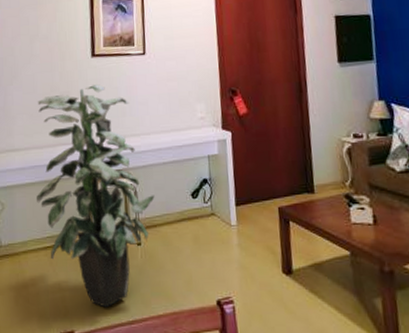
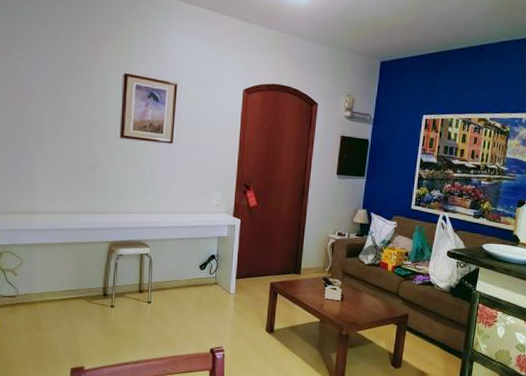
indoor plant: present [37,84,155,308] -> none [56,163,168,350]

